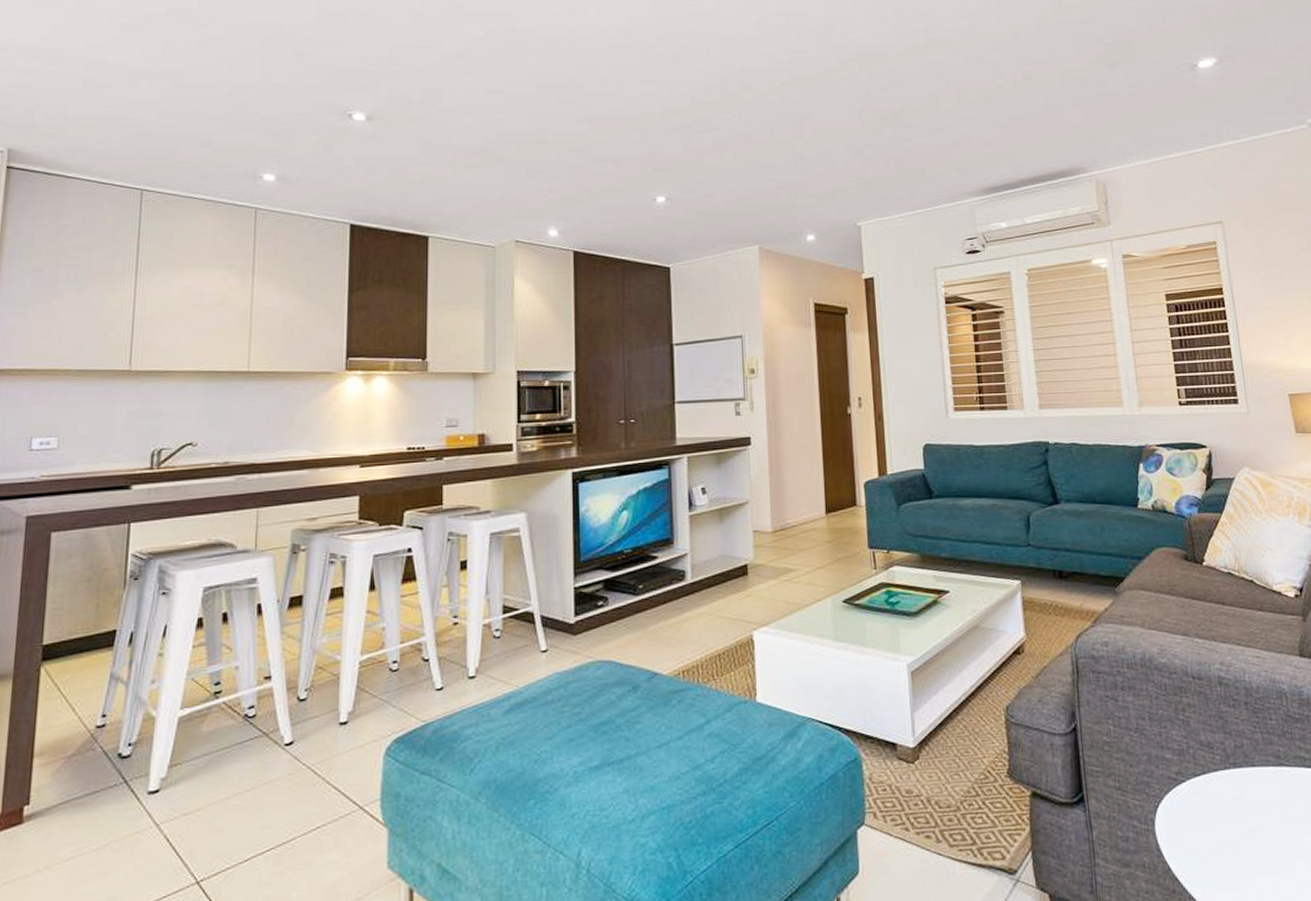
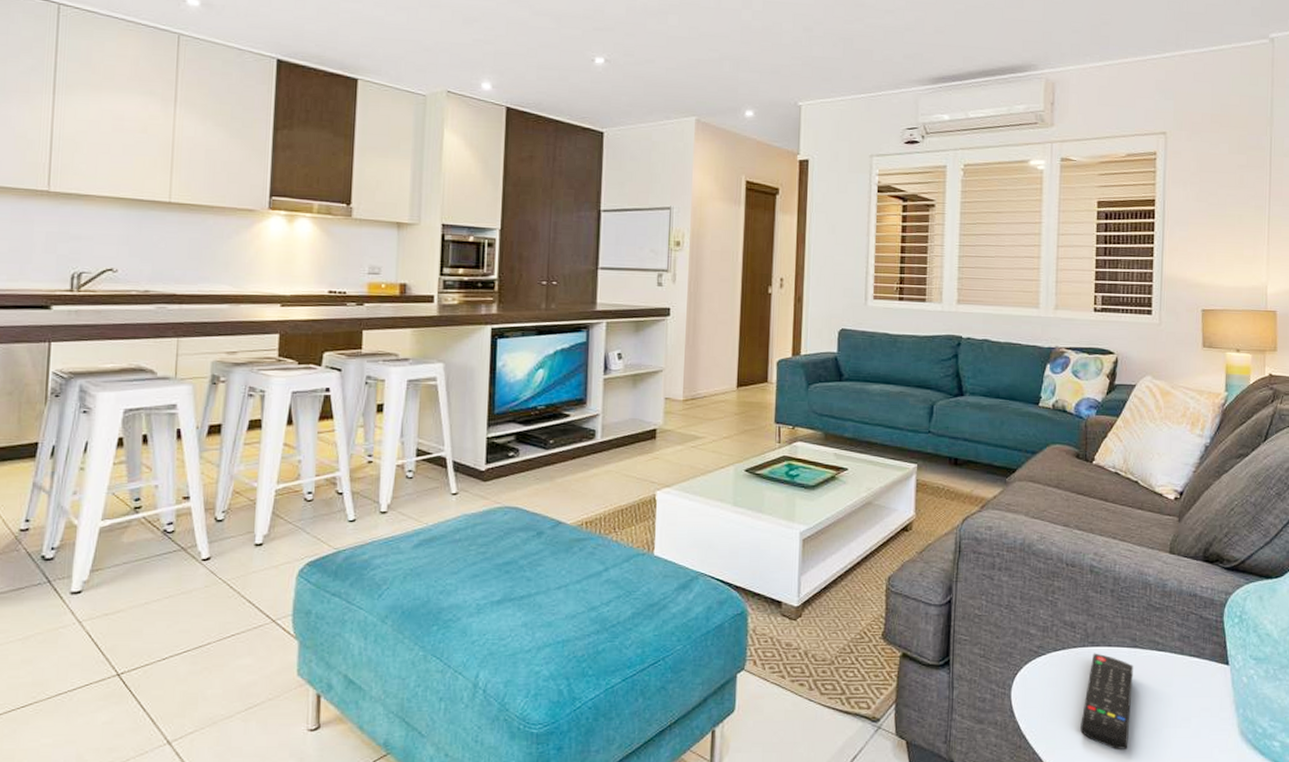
remote control: none [1235,775,1293,887] -> present [1080,653,1133,749]

